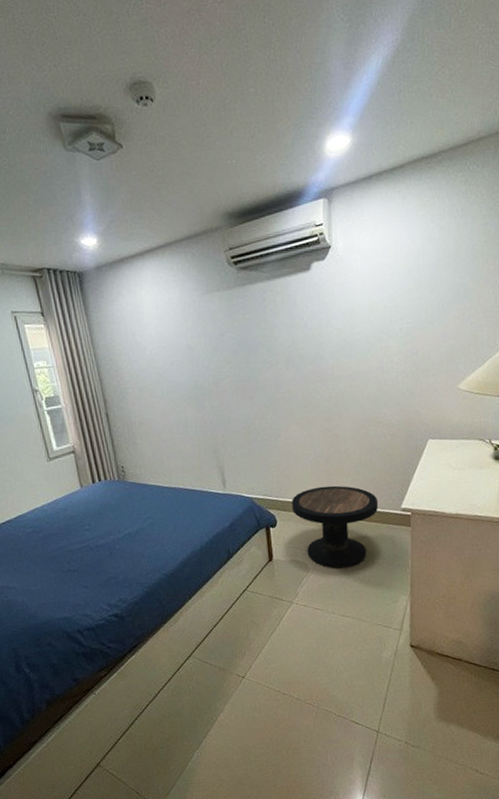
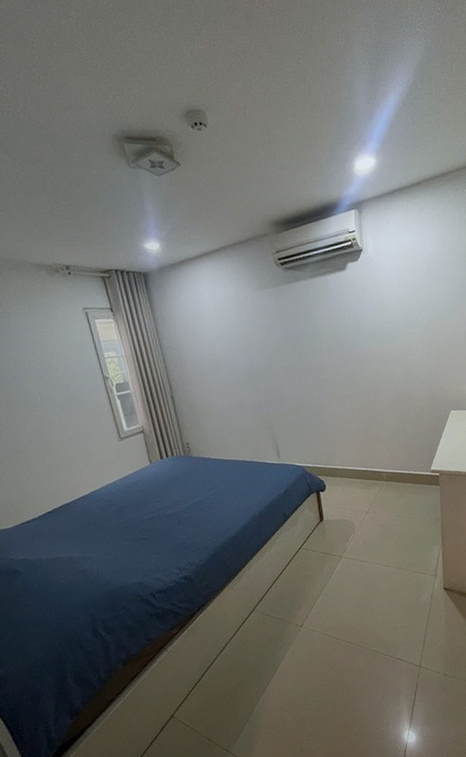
side table: present [292,485,379,568] -> none [338,452,412,525]

